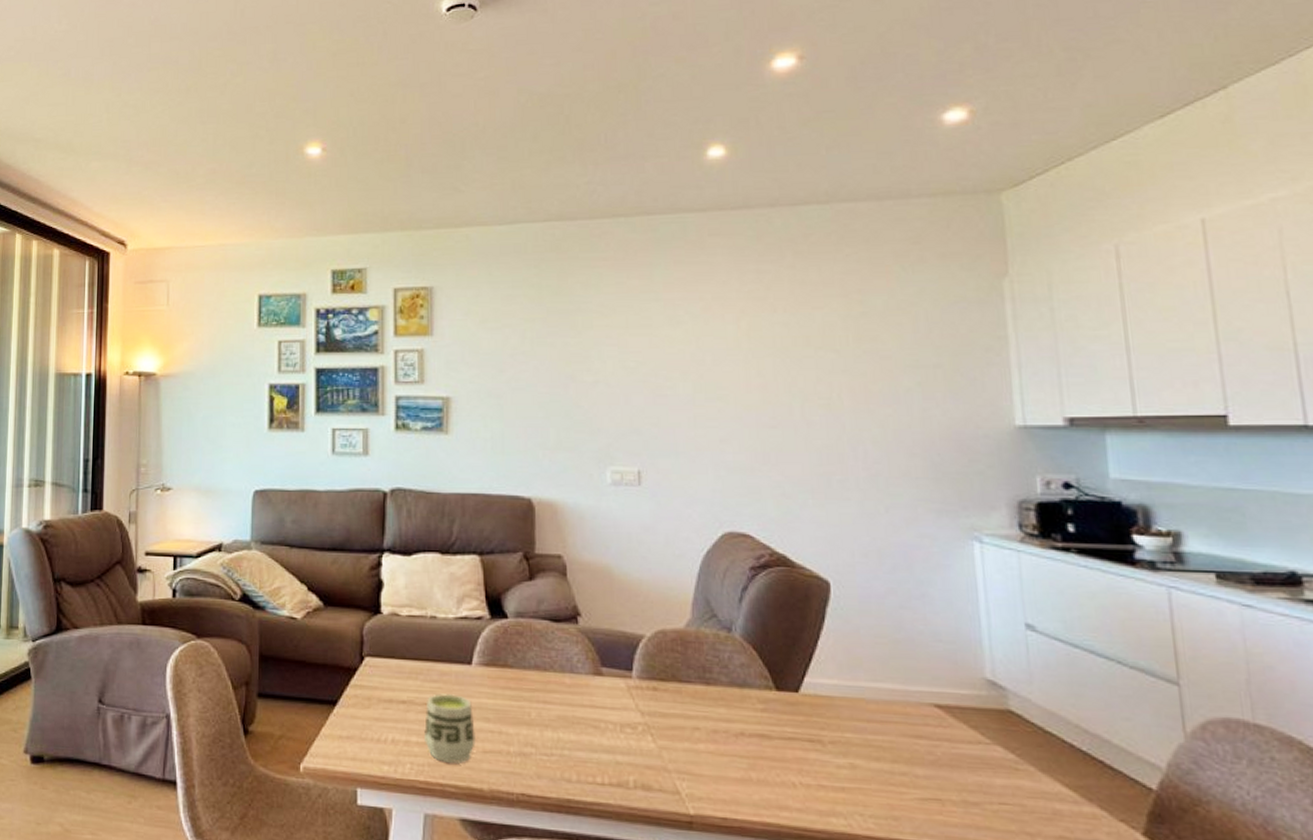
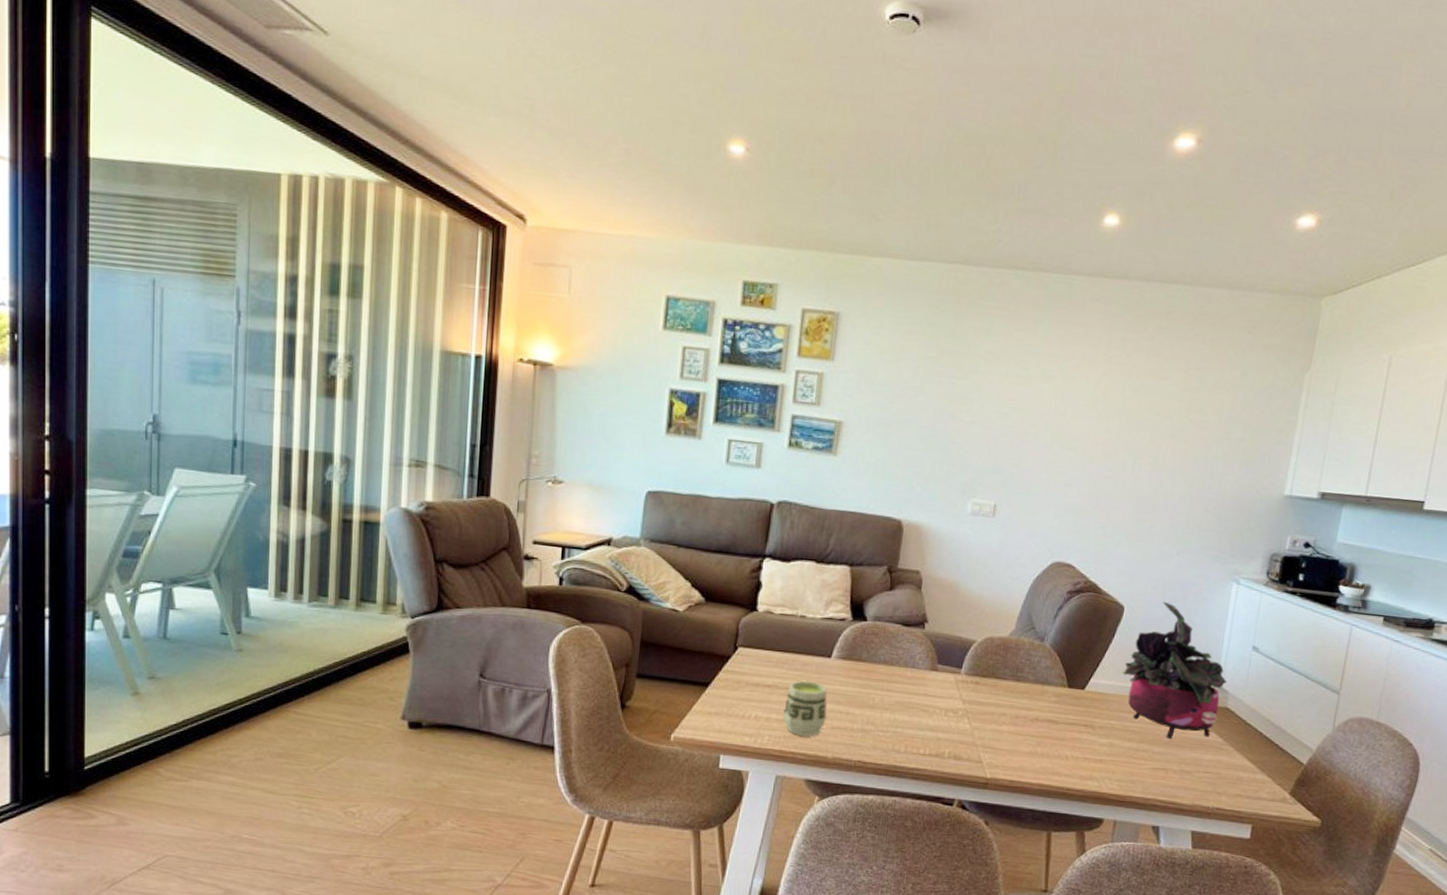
potted plant: none [846,571,1001,756] -> present [1122,601,1228,739]

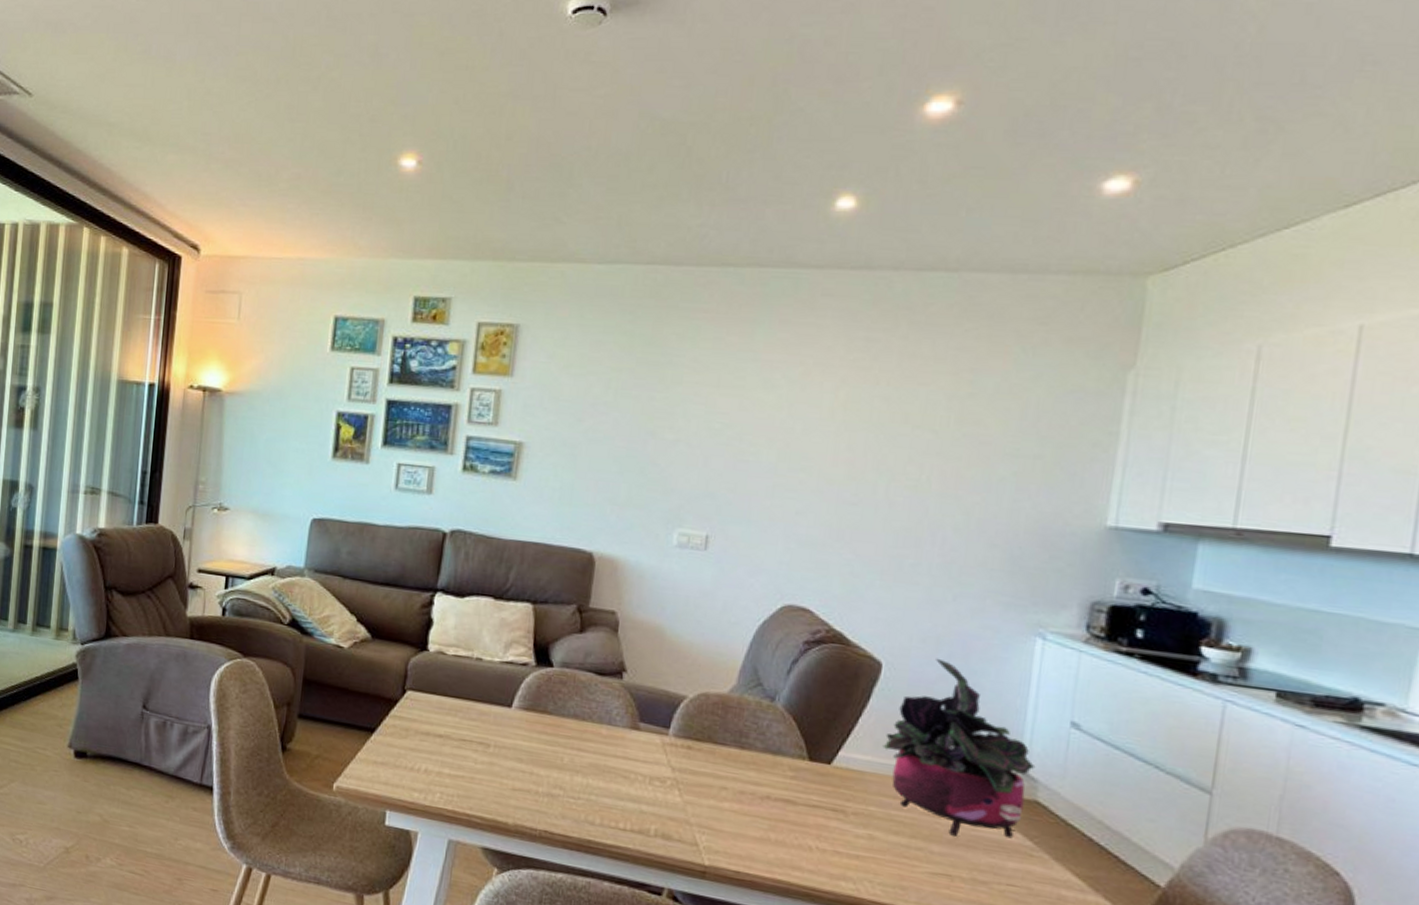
cup: present [783,680,828,738] -> none [456,731,508,799]

